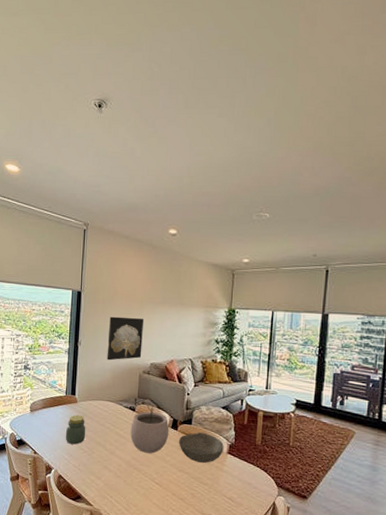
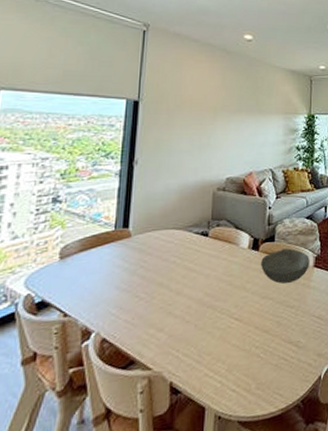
jar: present [65,414,86,445] -> none [112,252,143,293]
wall art: present [107,316,145,361] -> none [172,128,218,180]
plant pot: present [130,405,169,454] -> none [202,227,250,285]

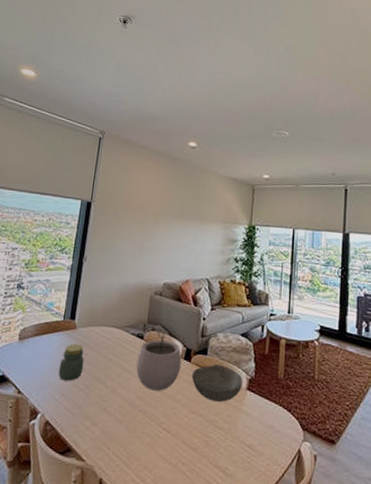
jar: none [112,252,143,293] -> present [58,343,85,381]
plant pot: none [202,227,250,285] -> present [136,332,182,391]

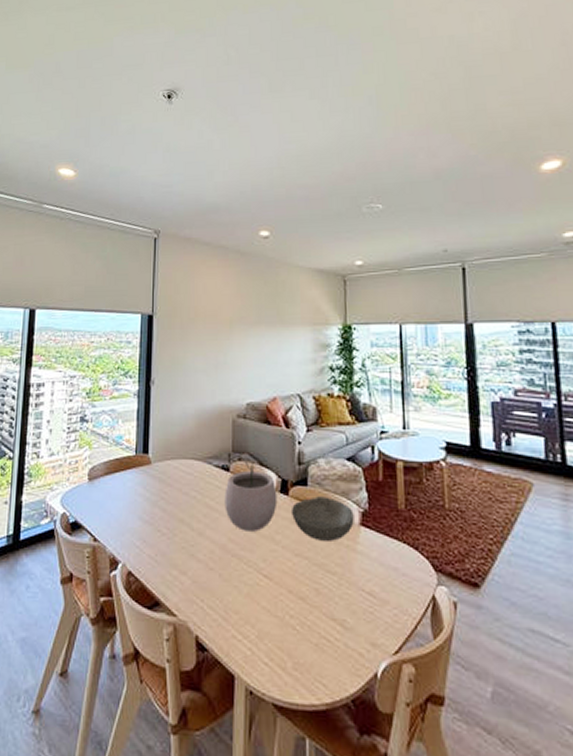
jar: present [58,343,85,381] -> none [136,481,164,525]

